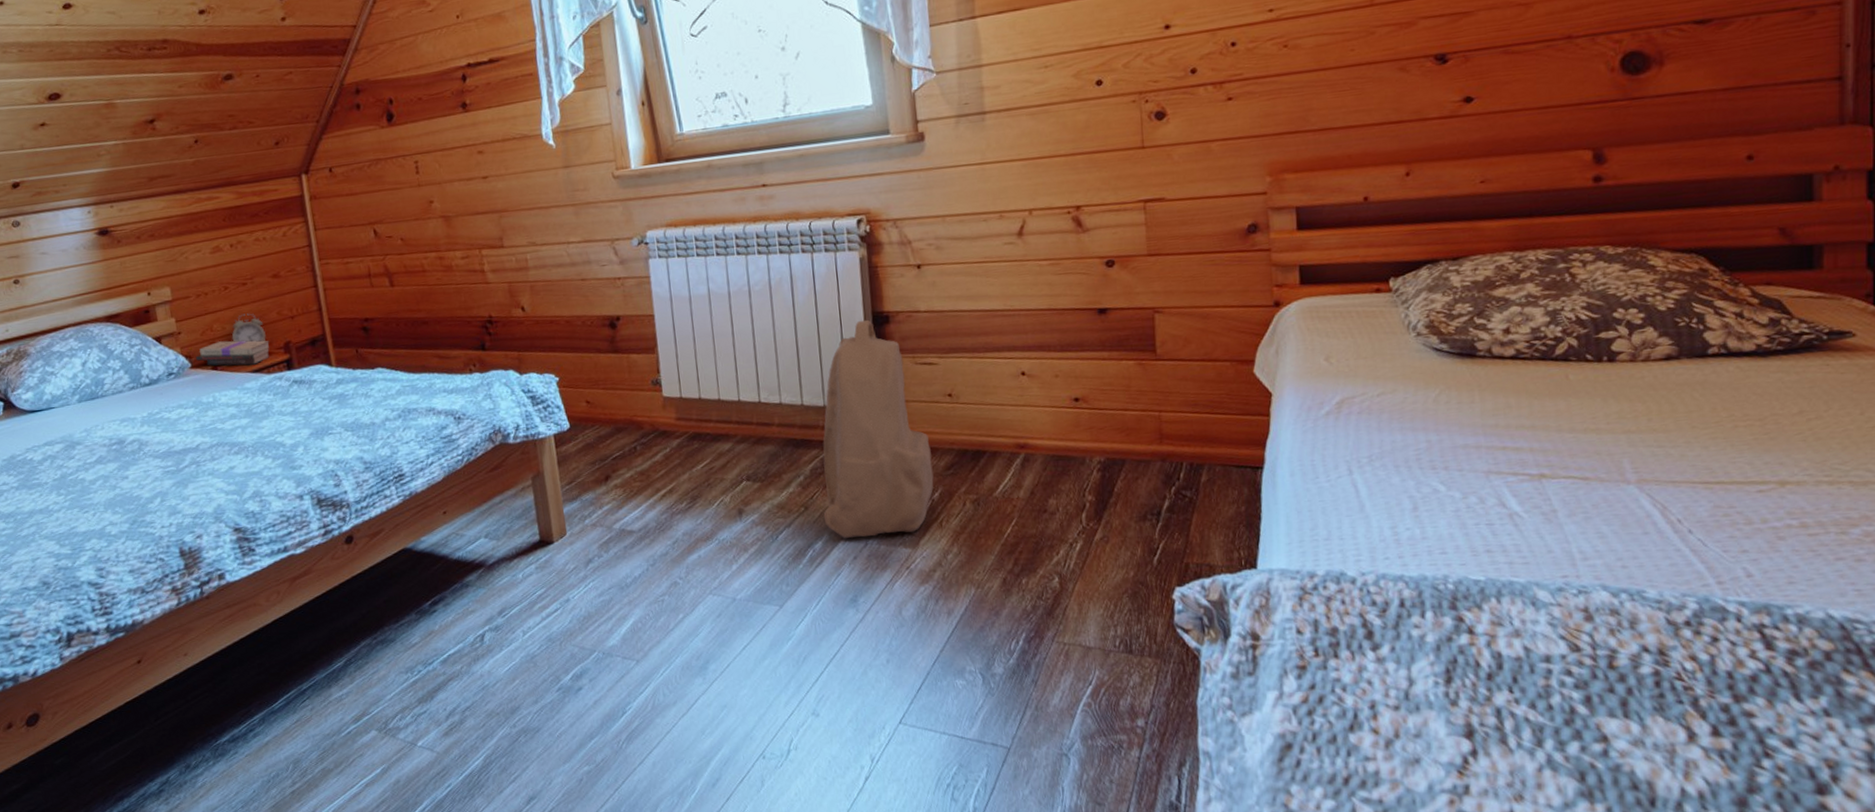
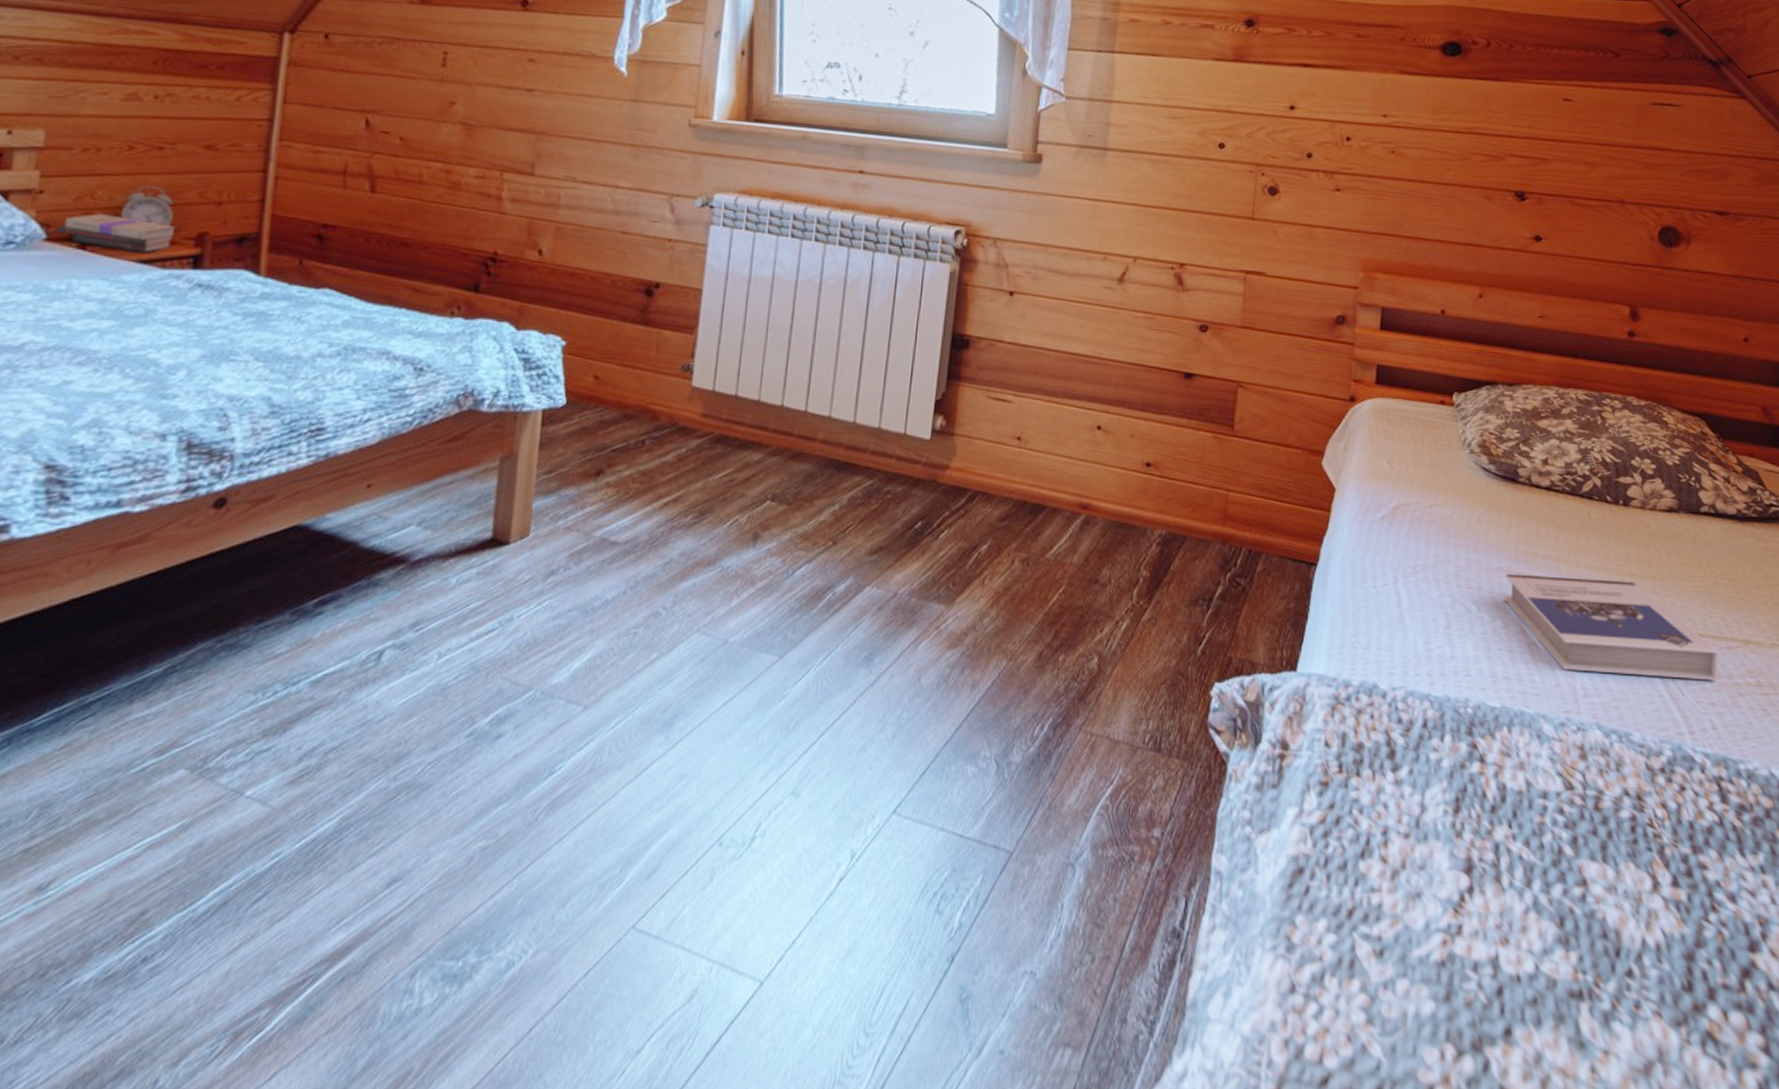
backpack: present [823,319,934,538] -> none [852,339,988,588]
hardback book: none [1473,438,1749,536] -> present [1504,573,1719,681]

